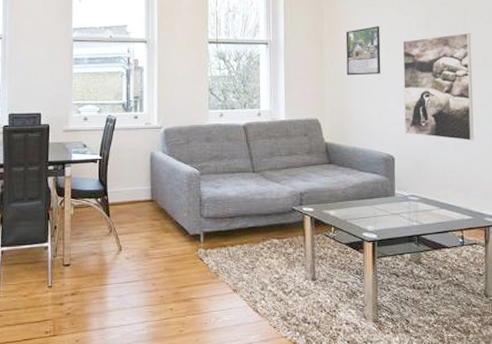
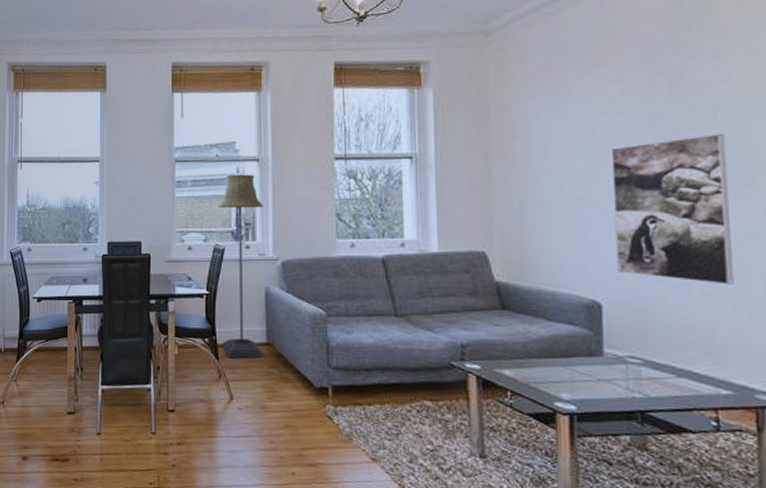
floor lamp: none [111,54,150,214] -> present [218,174,264,358]
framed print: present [345,26,381,76] -> none [523,130,578,196]

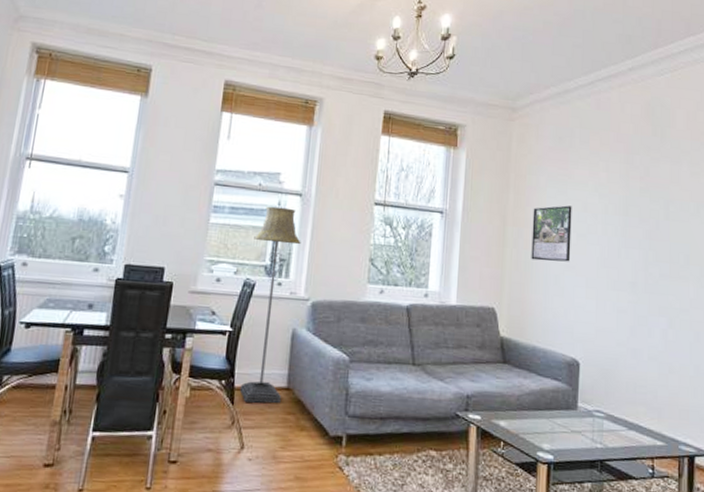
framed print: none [523,130,578,196] -> present [531,205,572,262]
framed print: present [610,134,734,285] -> none [594,224,673,351]

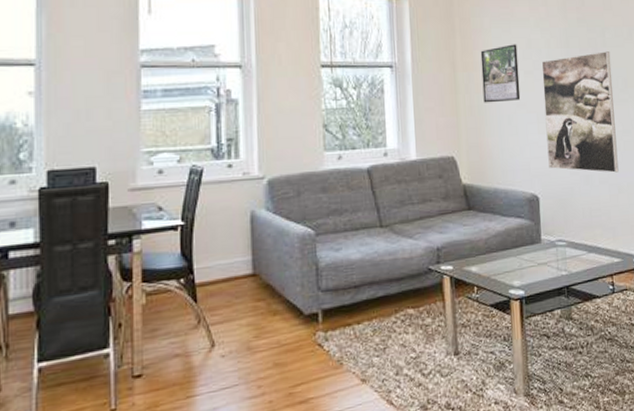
floor lamp: present [239,206,301,403] -> none [194,82,248,297]
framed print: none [594,224,673,351] -> present [541,51,619,173]

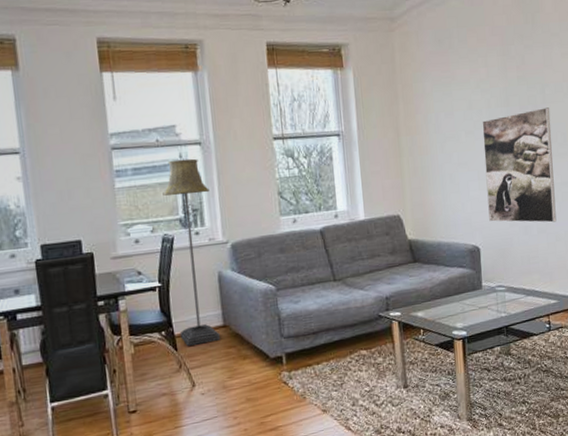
floor lamp: none [194,82,248,297] -> present [163,158,220,346]
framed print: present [480,44,521,103] -> none [423,106,462,164]

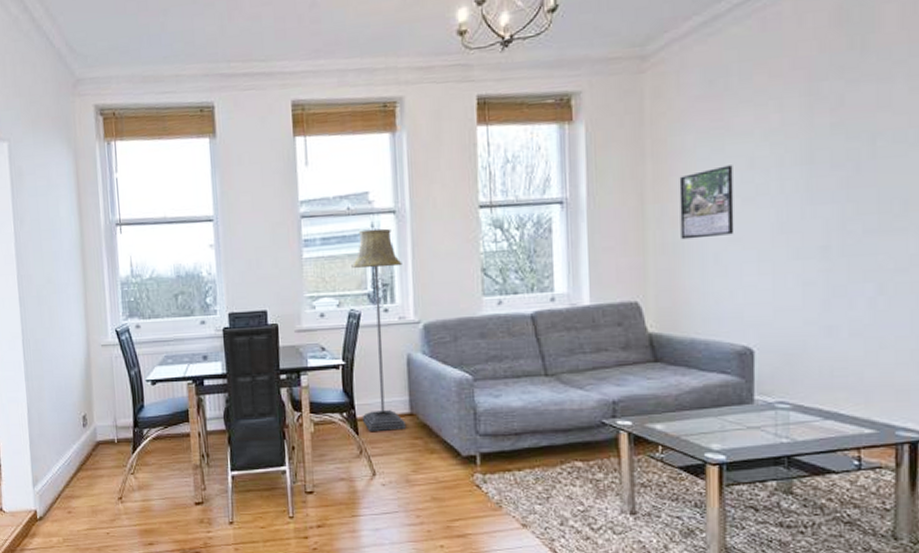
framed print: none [423,106,462,164] -> present [679,165,734,240]
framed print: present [482,107,557,223] -> none [768,164,883,323]

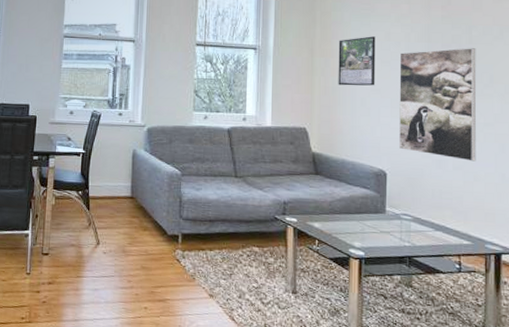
floor lamp: present [351,228,405,431] -> none [93,51,136,209]
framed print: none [768,164,883,323] -> present [399,48,477,162]

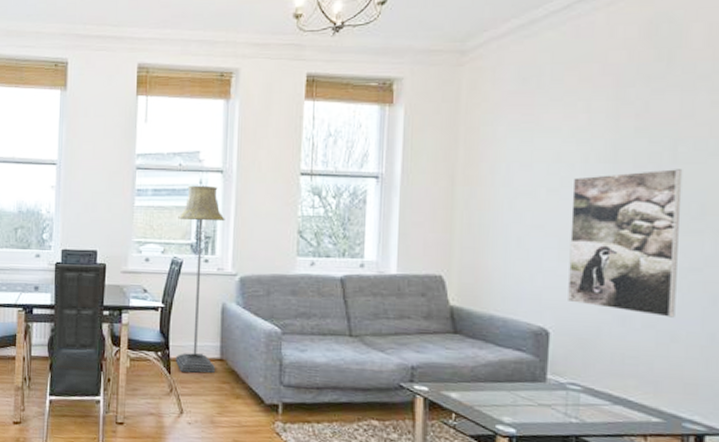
floor lamp: none [93,51,136,209] -> present [175,185,225,373]
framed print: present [338,36,376,86] -> none [487,157,540,222]

